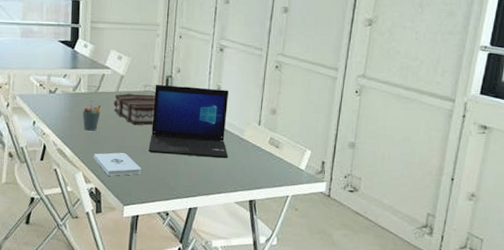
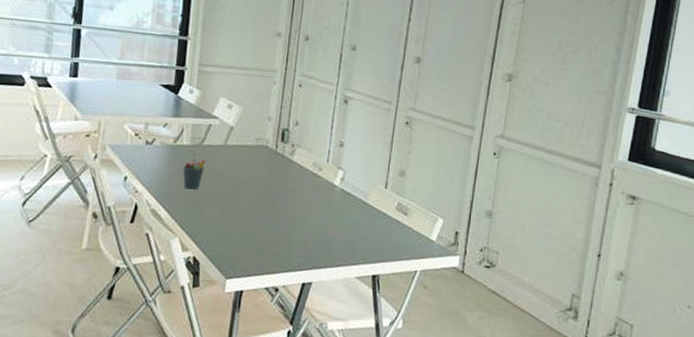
notepad: present [93,152,141,176] -> none [193,216,248,243]
book: present [113,93,156,125] -> none [219,147,269,185]
laptop: present [148,84,229,159] -> none [258,137,353,226]

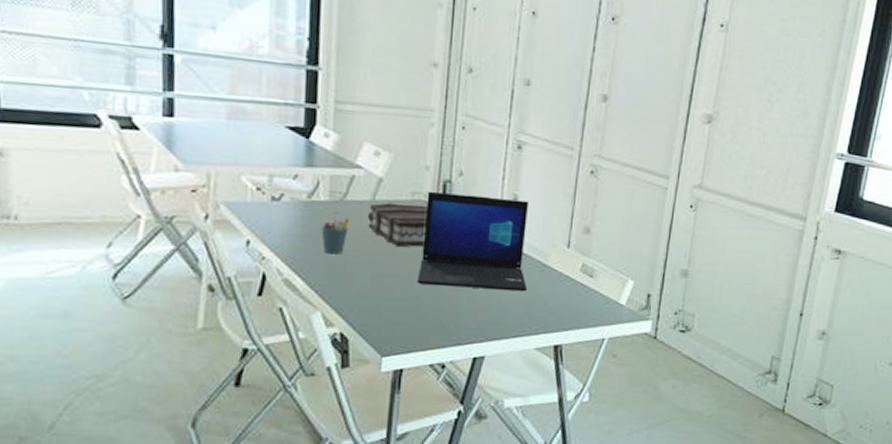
book: none [219,147,269,185] -> present [367,202,428,247]
laptop: none [258,137,353,226] -> present [417,191,530,292]

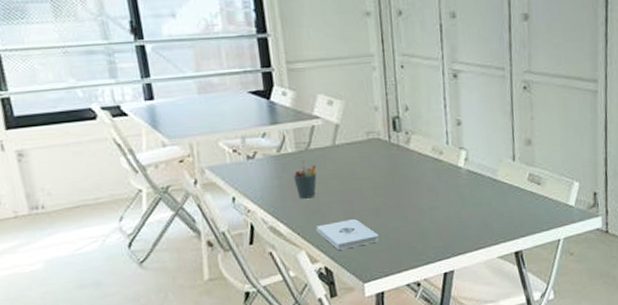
notepad: none [337,284,407,317] -> present [316,219,379,250]
book: present [367,202,428,247] -> none [330,142,385,183]
laptop: present [417,191,530,292] -> none [380,124,482,214]

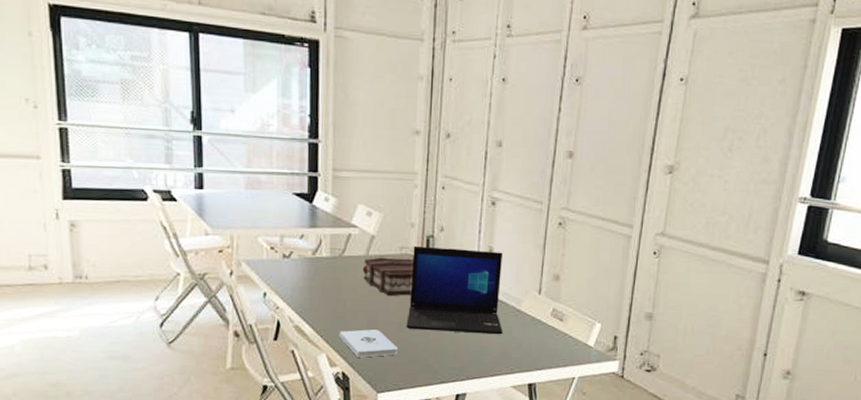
pen holder: present [293,160,317,199] -> none [324,265,347,304]
book: none [330,142,385,183] -> present [362,257,414,296]
laptop: none [380,124,482,214] -> present [406,245,504,335]

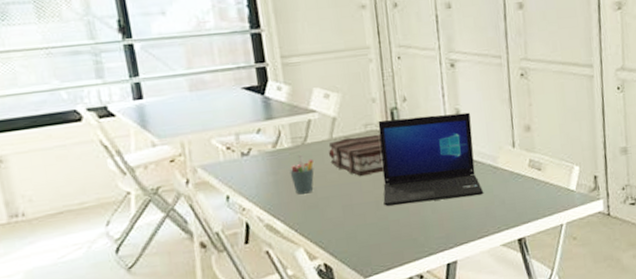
pen holder: none [324,265,347,304] -> present [290,154,314,195]
notepad: present [339,329,398,358] -> none [314,213,379,245]

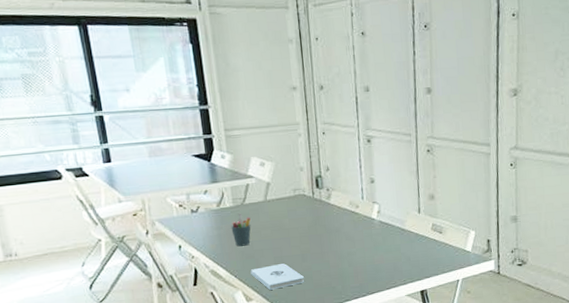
notepad: none [314,213,379,245] -> present [250,263,304,290]
book: present [328,134,384,176] -> none [263,198,309,233]
laptop: present [378,112,483,206] -> none [305,182,392,259]

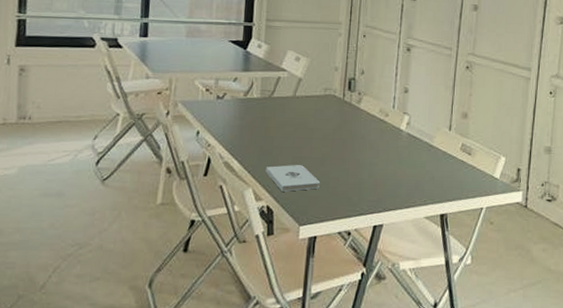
pen holder: present [231,213,251,247] -> none [254,106,275,141]

